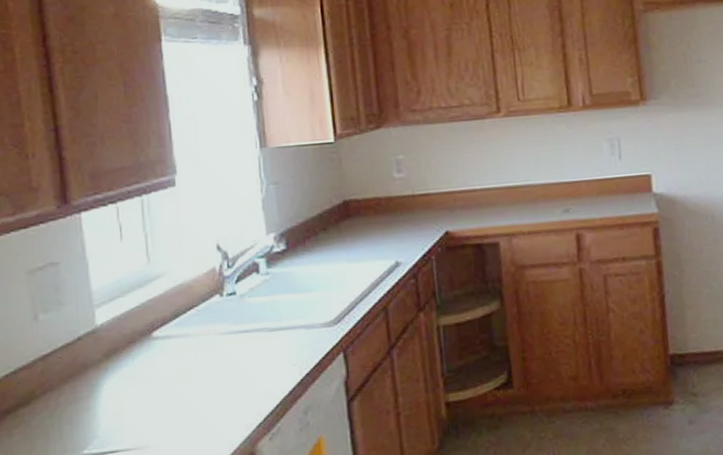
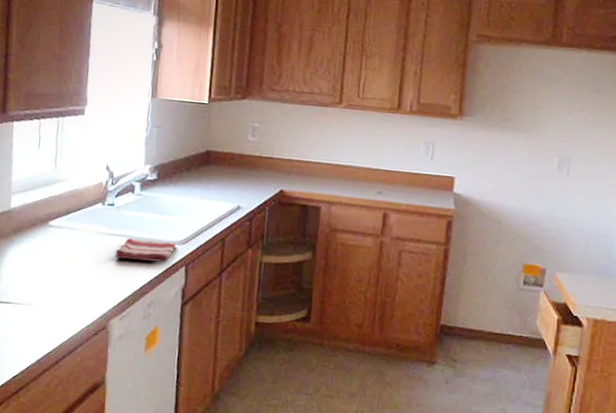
dish towel: none [248,325,326,362] -> present [114,238,176,263]

